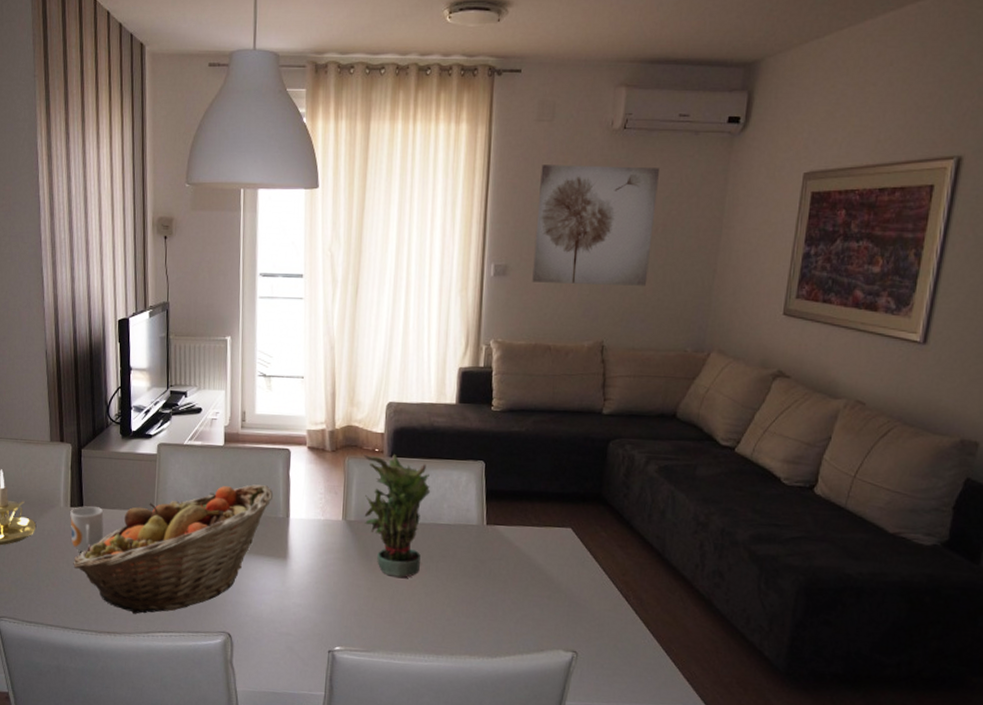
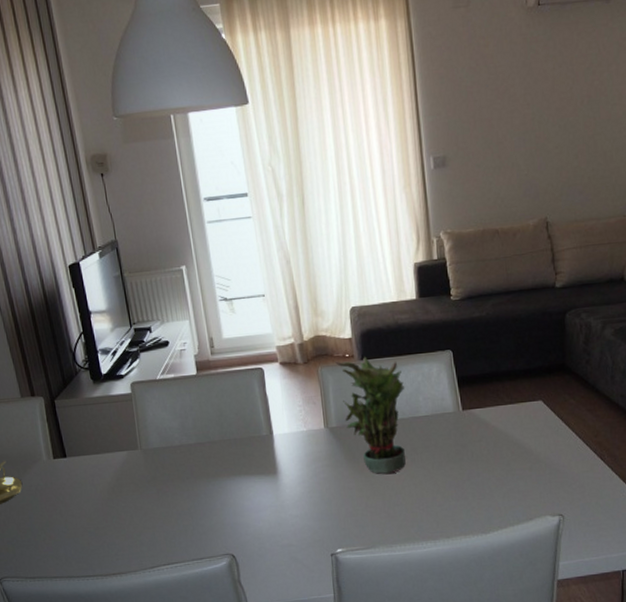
mug: present [70,506,104,552] -> none [54,454,92,501]
fruit basket: present [73,484,274,614] -> none [66,406,254,552]
wall art: present [532,165,659,286] -> none [464,40,581,169]

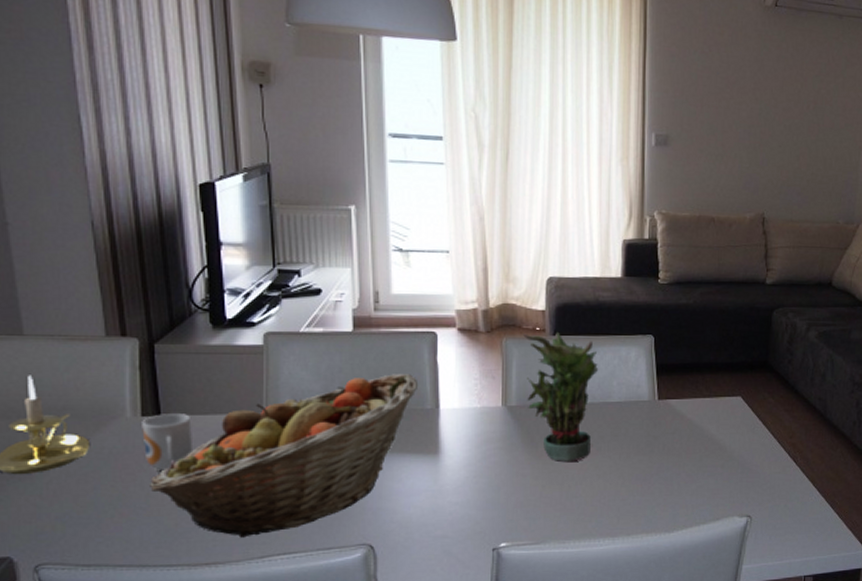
mug: none [54,454,92,501] -> present [142,414,192,471]
fruit basket: none [66,406,254,552] -> present [150,374,419,538]

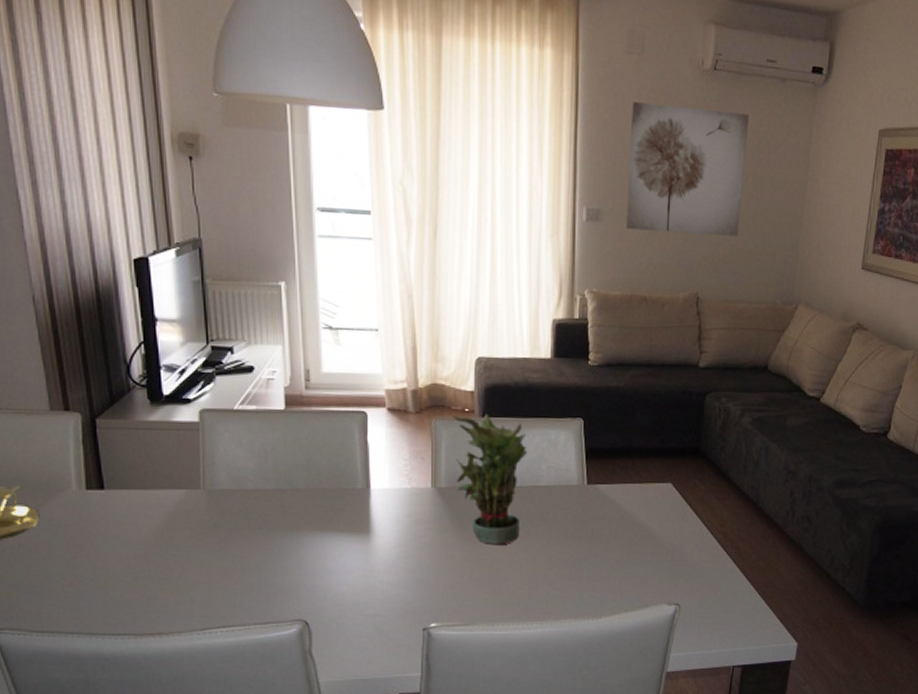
mug: present [142,414,192,471] -> none [86,488,135,543]
fruit basket: present [150,374,419,538] -> none [96,453,350,610]
wall art: none [694,35,809,160] -> present [626,102,749,237]

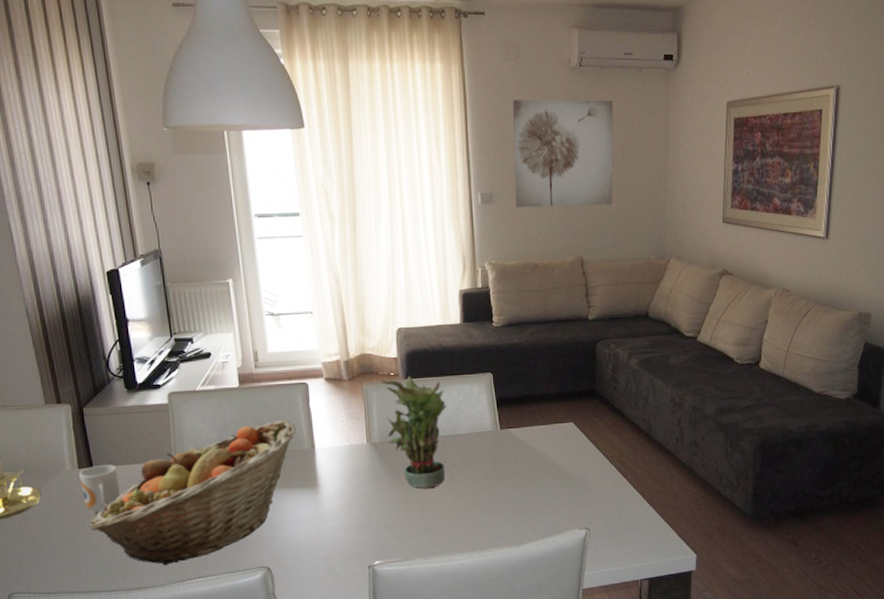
mug: none [86,488,135,543] -> present [79,465,120,513]
fruit basket: none [96,453,350,610] -> present [89,420,297,566]

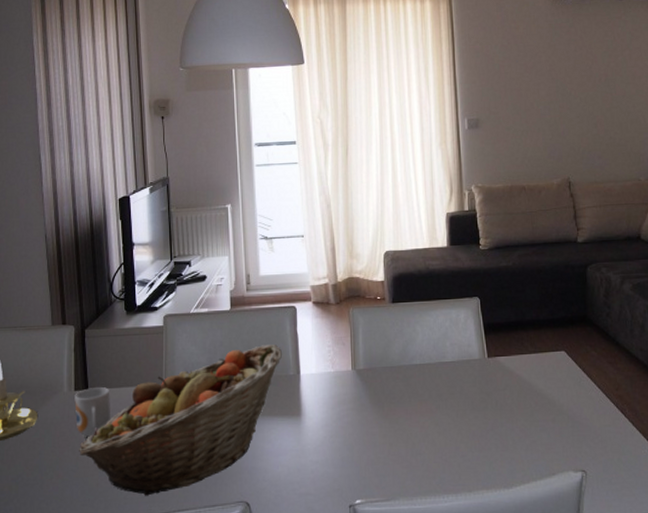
potted plant: present [379,376,447,488] -> none [365,300,433,420]
wall art: present [512,99,614,207] -> none [498,29,599,132]

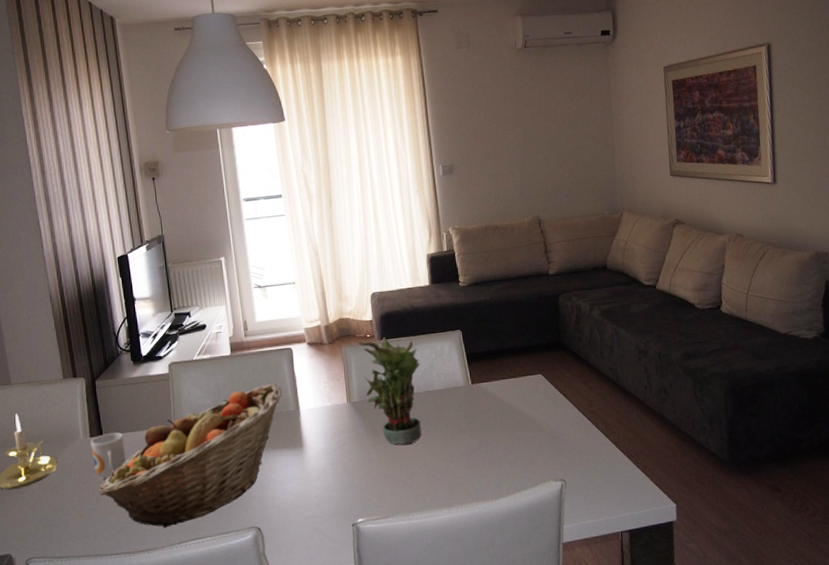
potted plant: none [365,300,433,420] -> present [356,337,422,445]

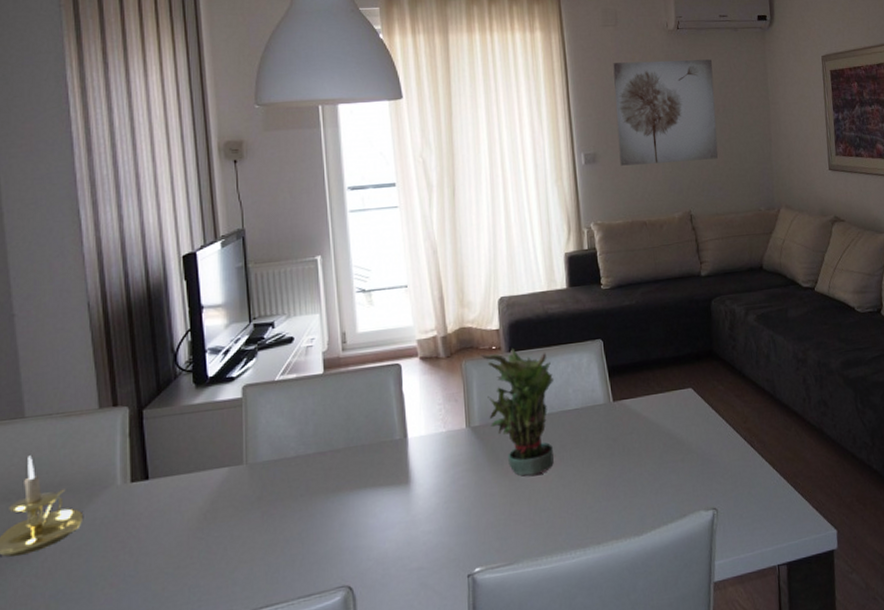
mug: present [90,432,126,479] -> none [131,474,178,535]
fruit basket: present [98,384,283,528] -> none [138,407,387,595]
wall art: none [466,75,565,176] -> present [613,59,719,166]

